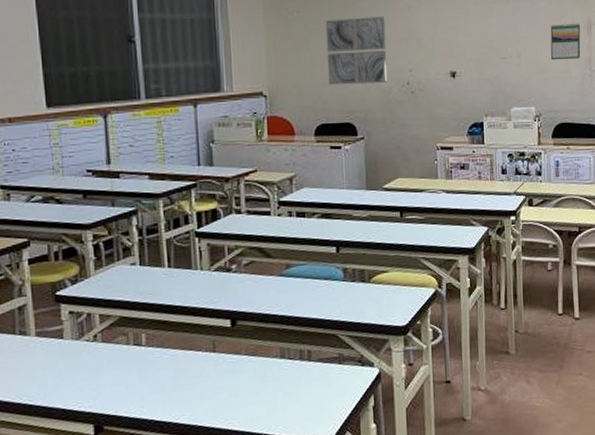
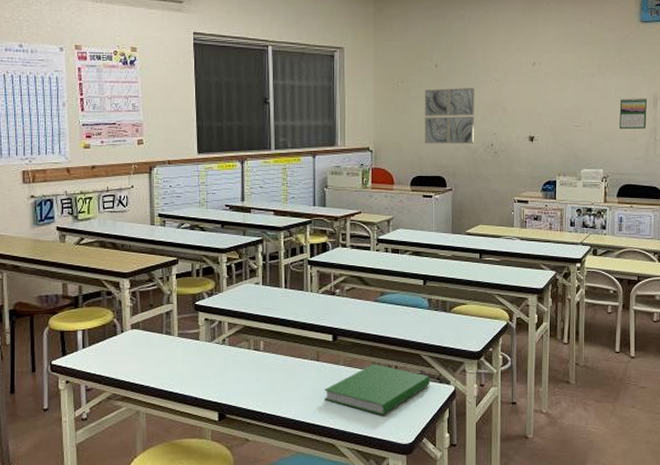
hardcover book: none [223,349,351,410] -> present [323,363,431,415]

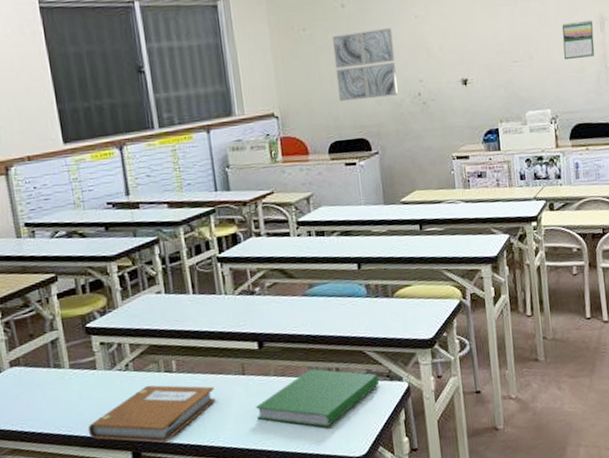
notebook: none [186,359,292,409] -> present [87,385,216,443]

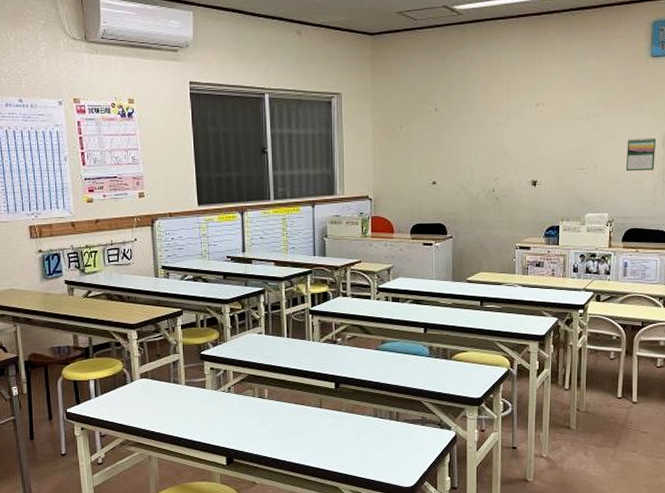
notebook: present [87,385,216,443] -> none [194,406,296,454]
hardcover book: present [255,368,380,428] -> none [327,410,432,460]
wall art: present [332,27,398,102] -> none [424,131,476,191]

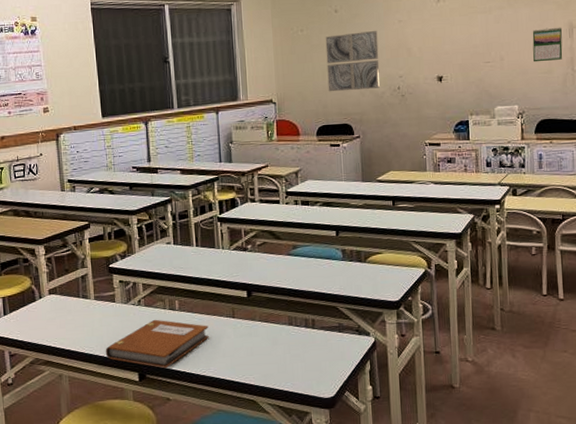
notebook: none [194,406,296,454] -> present [105,319,209,369]
wall art: none [424,131,476,191] -> present [325,30,380,92]

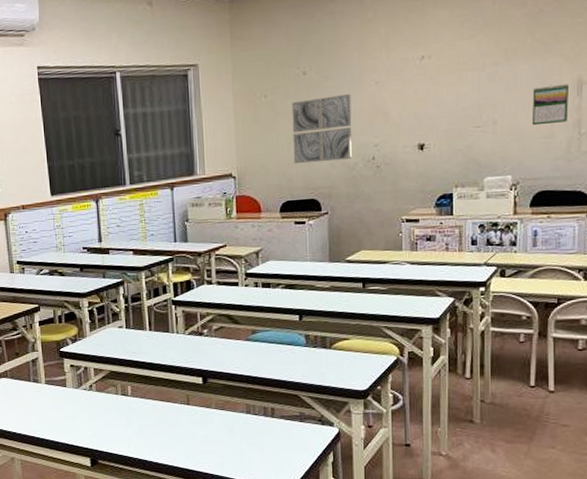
notebook: present [105,319,209,369] -> none [56,405,163,455]

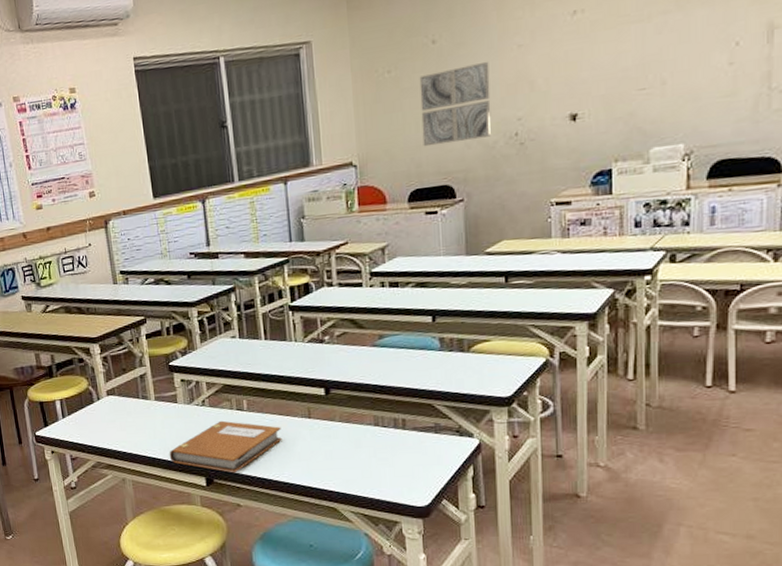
notebook: none [56,405,163,455] -> present [169,420,282,473]
calendar: present [532,83,570,126] -> none [710,29,758,83]

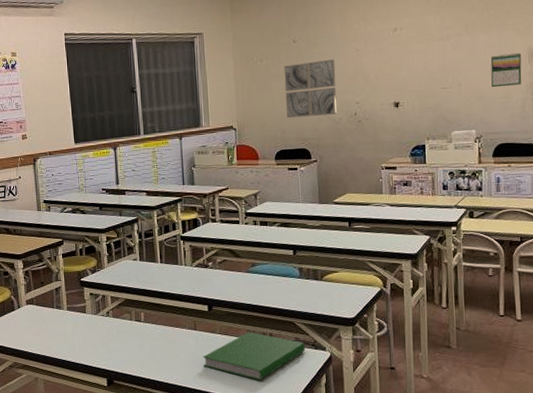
notebook: present [169,420,282,473] -> none [76,329,172,376]
hardcover book: none [319,417,448,475] -> present [202,331,306,381]
calendar: none [710,29,758,83] -> present [490,52,522,88]

